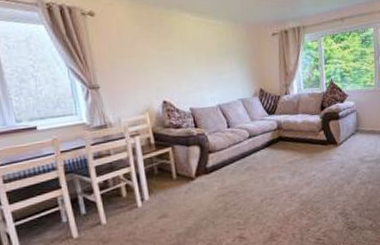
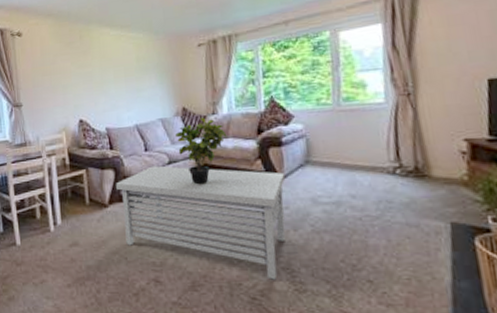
coffee table: none [201,140,342,223] -> present [115,165,286,280]
potted plant: none [254,97,298,154] -> present [175,117,228,185]

